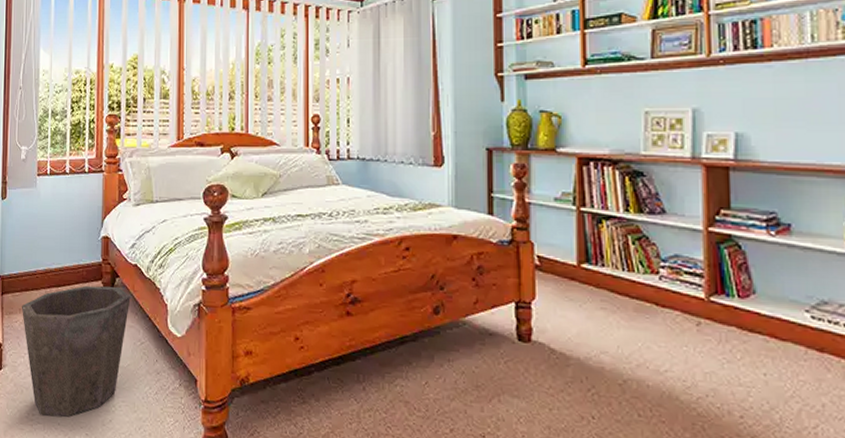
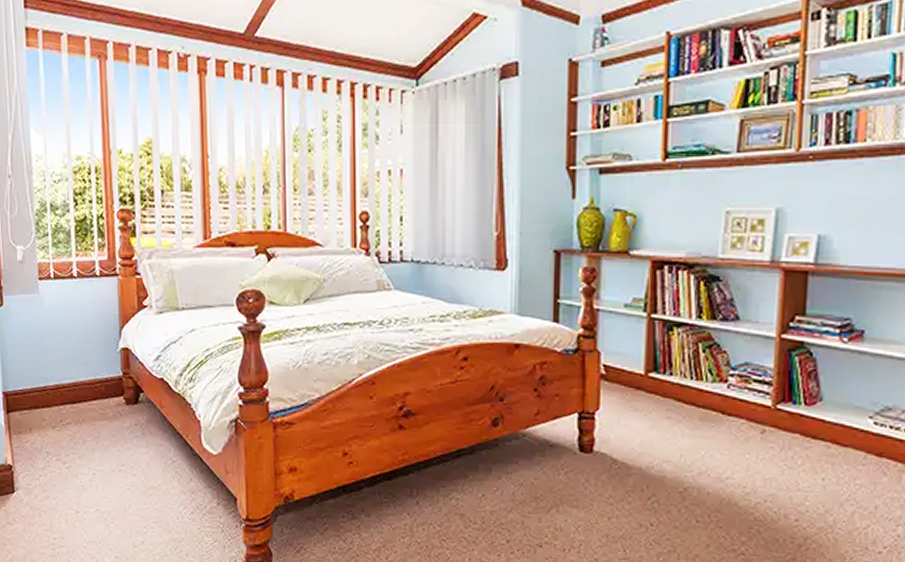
waste bin: present [21,285,131,417] -> none [31,401,158,540]

